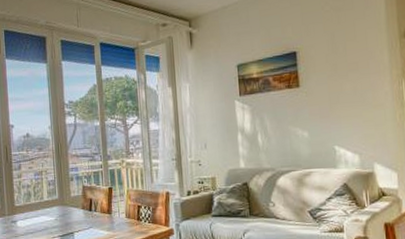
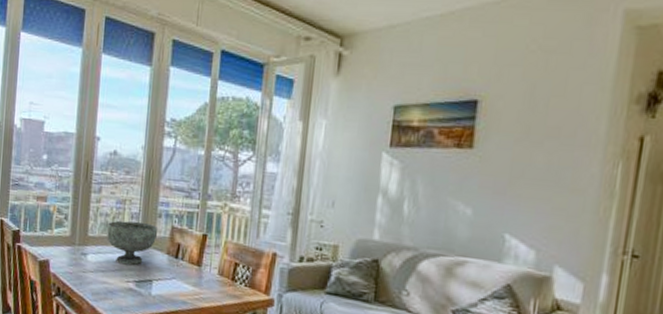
decorative bowl: none [30,187,72,224] -> present [107,220,158,265]

